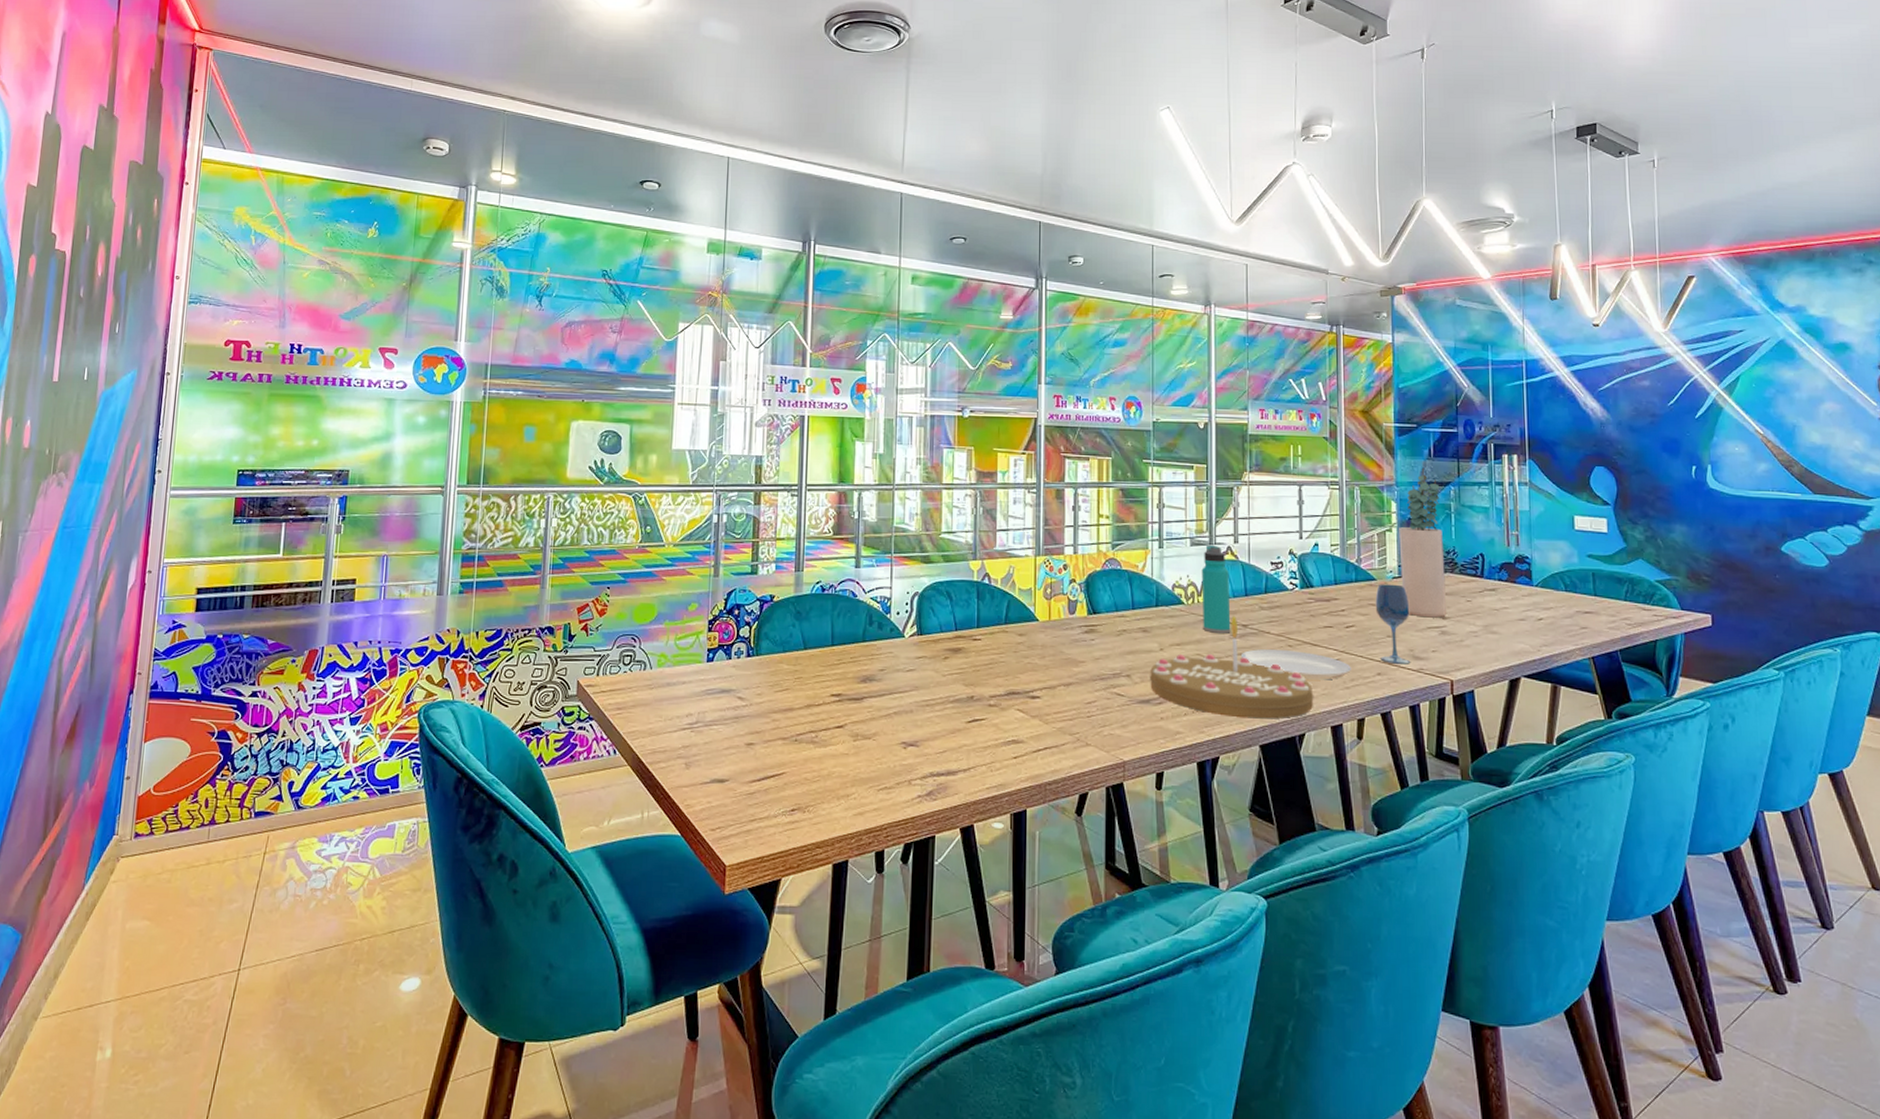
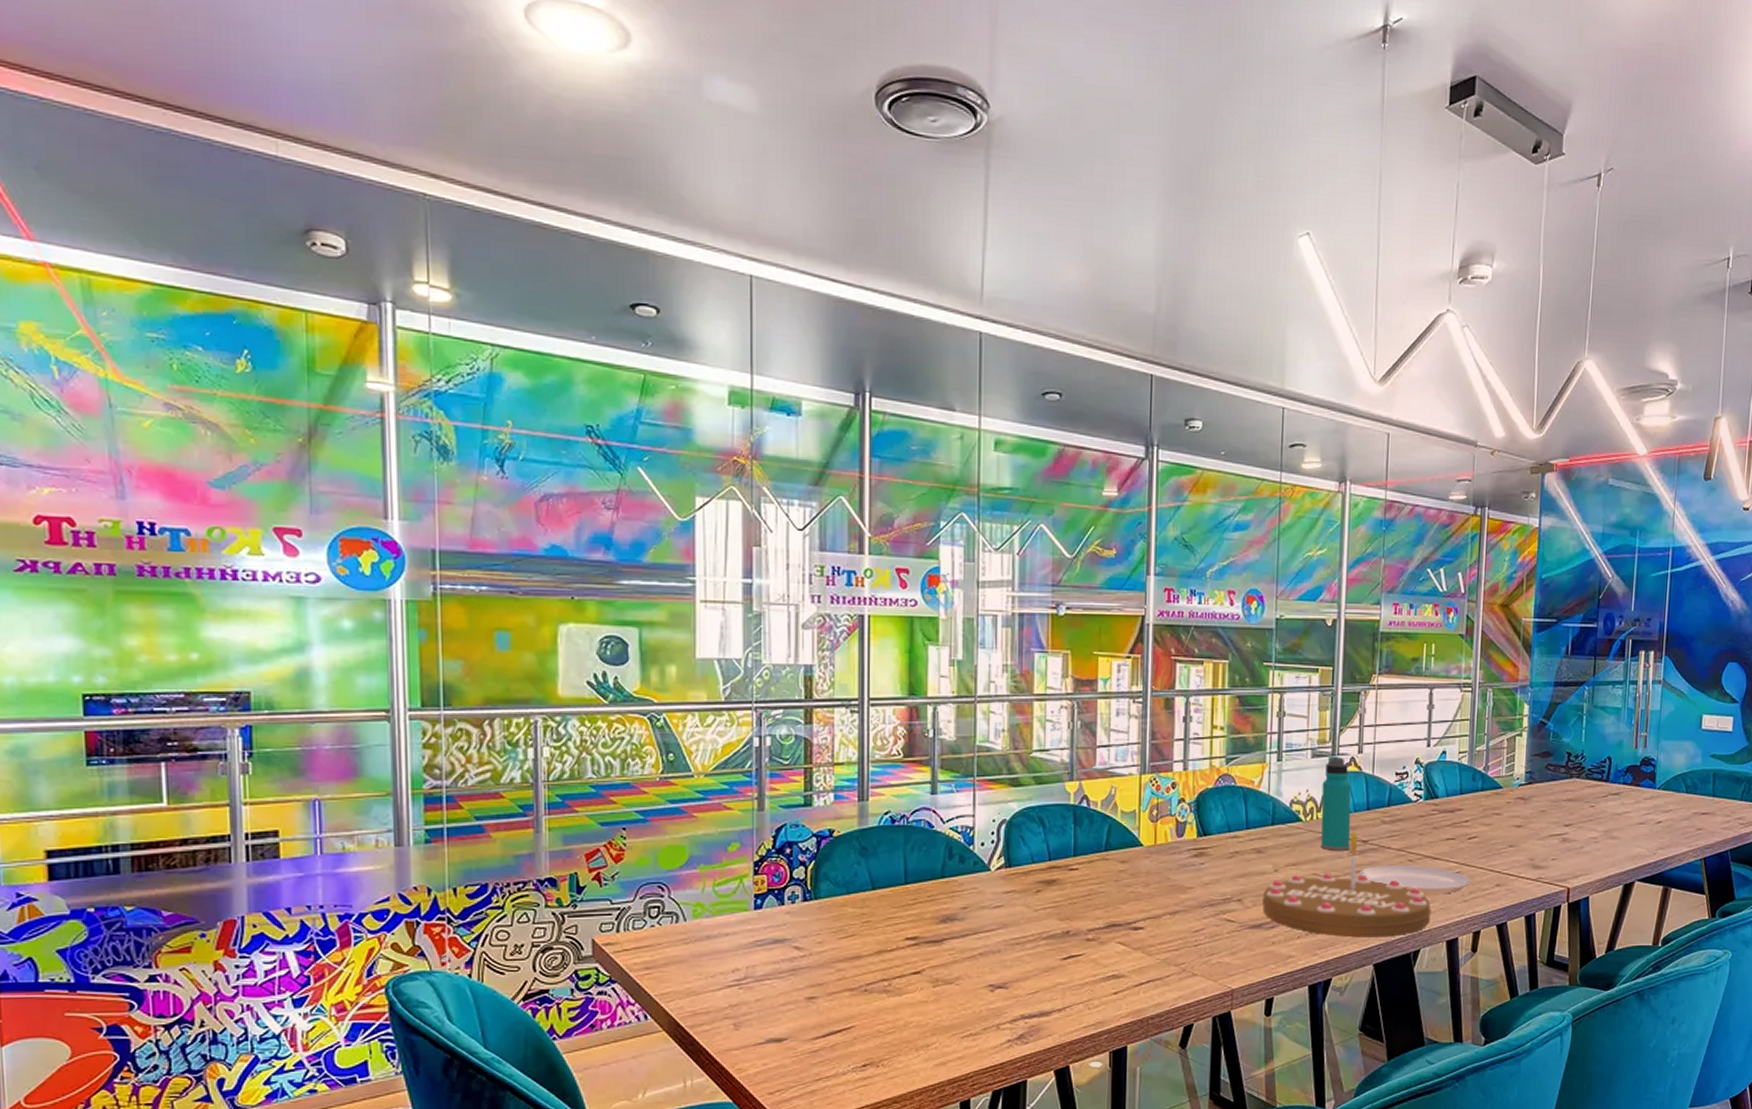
wineglass: present [1375,584,1410,664] -> none [1499,792,1534,874]
vase: present [1399,469,1447,618] -> none [1527,668,1575,825]

